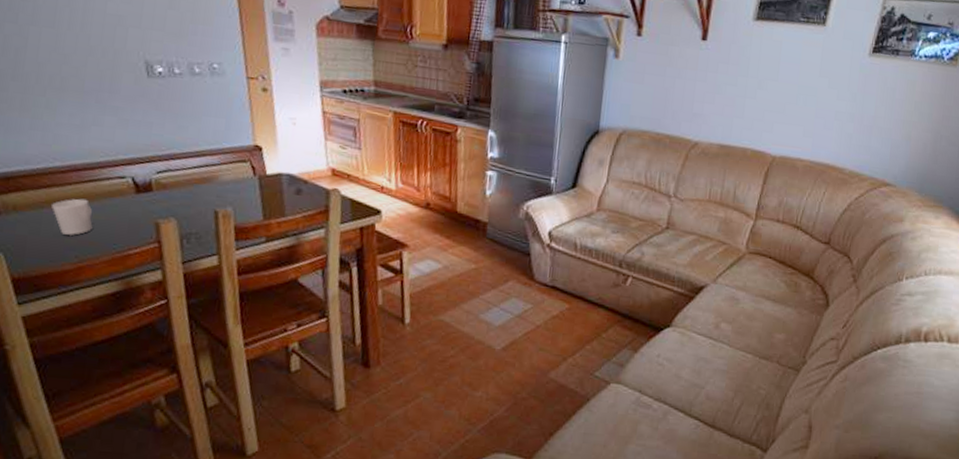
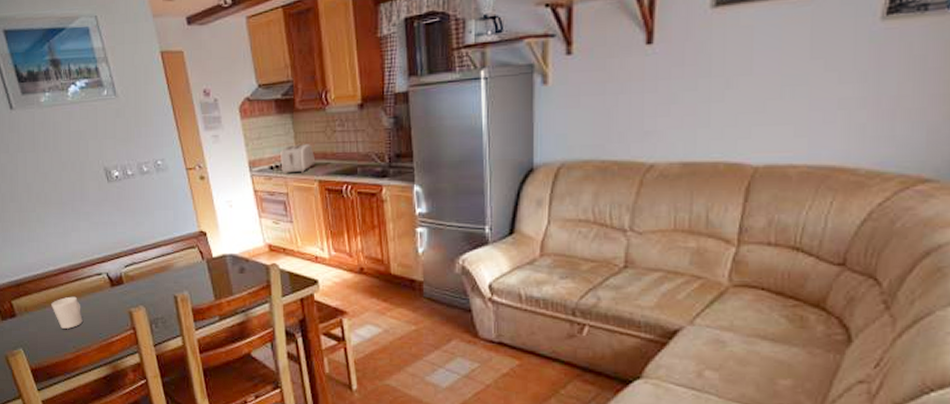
toaster: none [355,71,393,102] -> present [280,144,316,175]

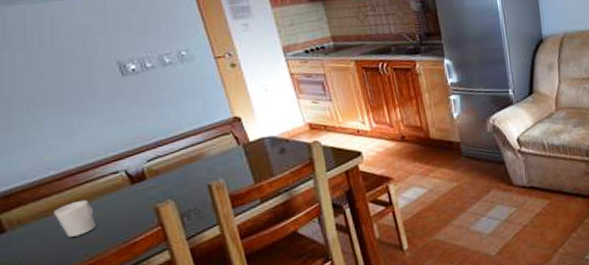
toaster: present [280,144,316,175] -> none [315,28,351,57]

